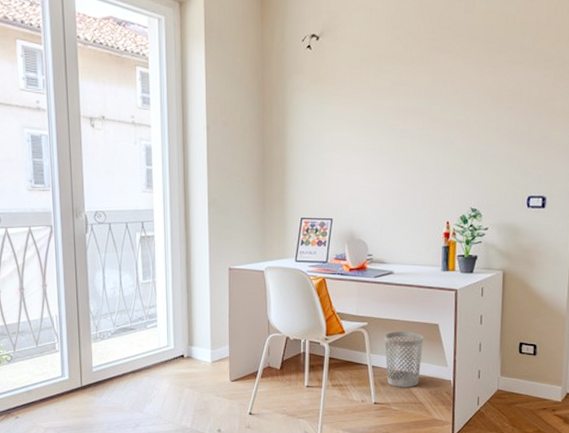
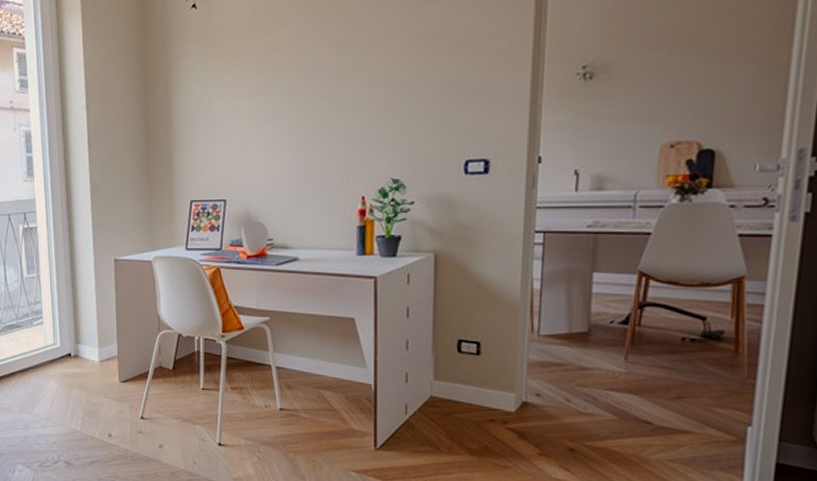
wastebasket: present [385,331,424,387] -> none [290,327,337,392]

